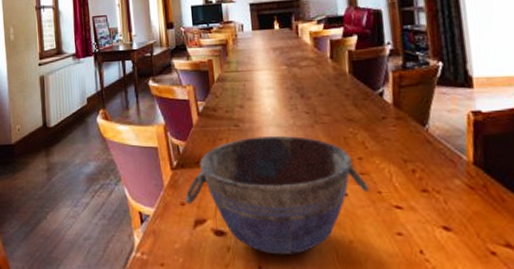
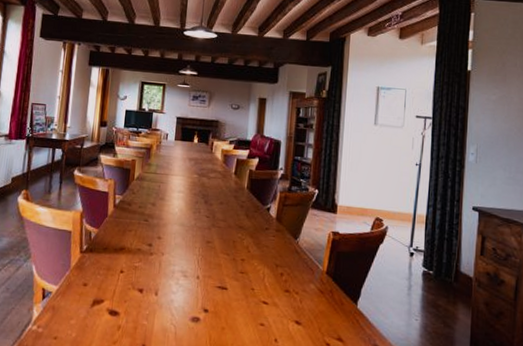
bowl: present [185,136,370,255] -> none [88,232,246,336]

